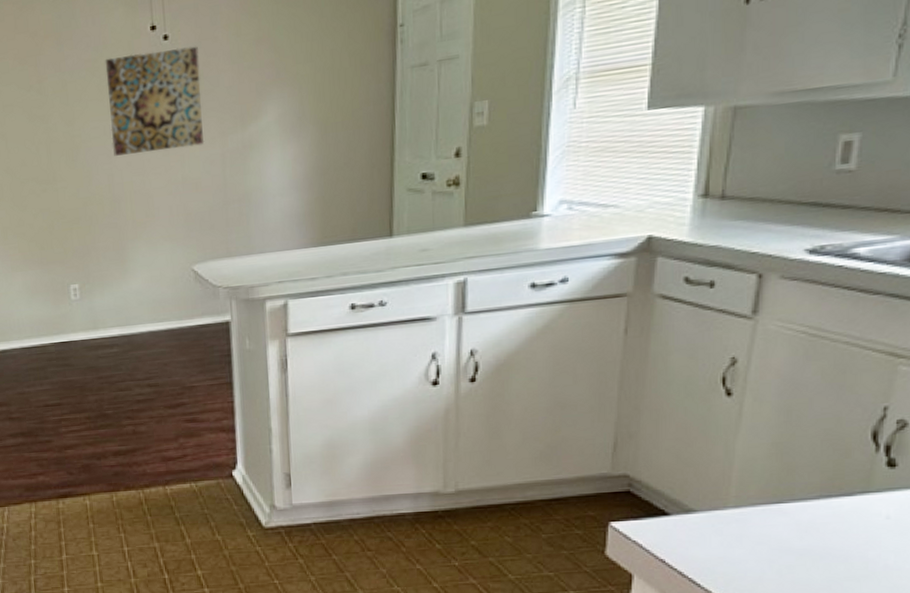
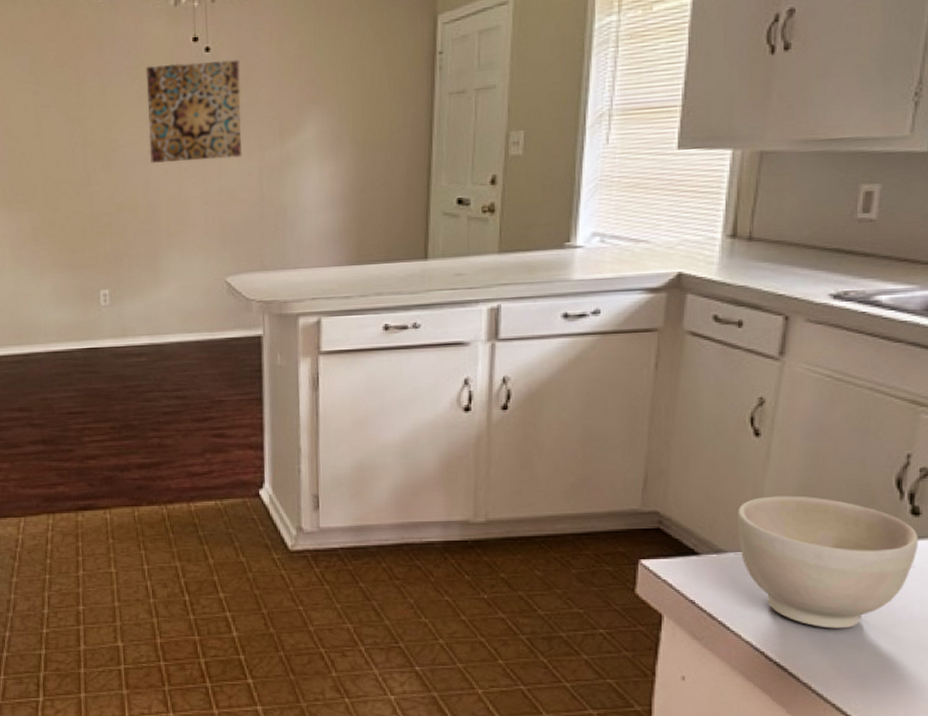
bowl: none [708,453,894,582] -> present [737,495,918,629]

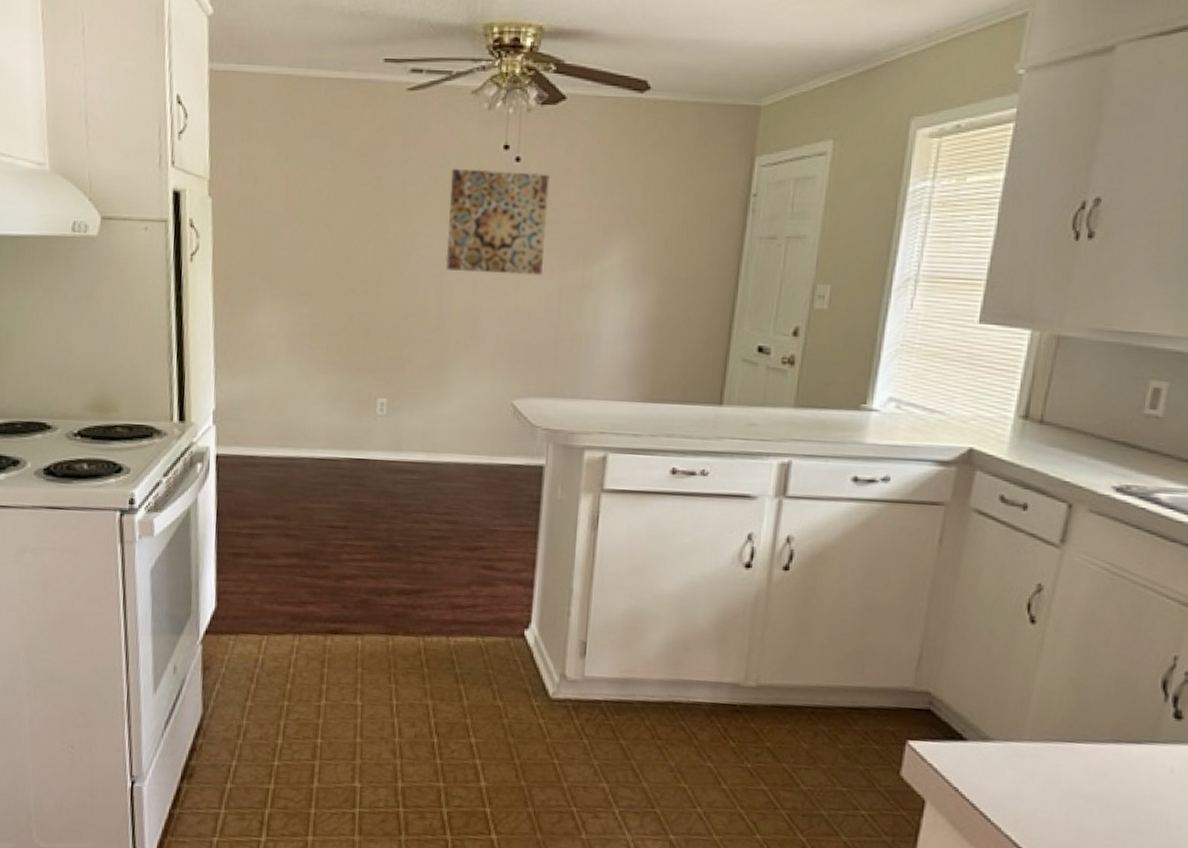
bowl: present [737,495,918,629] -> none [1006,686,1179,830]

